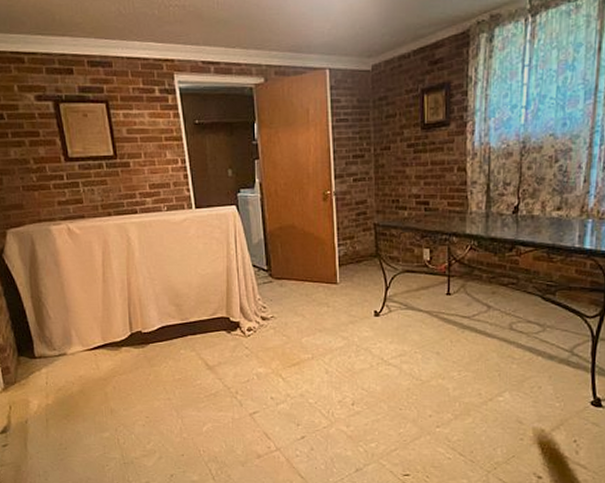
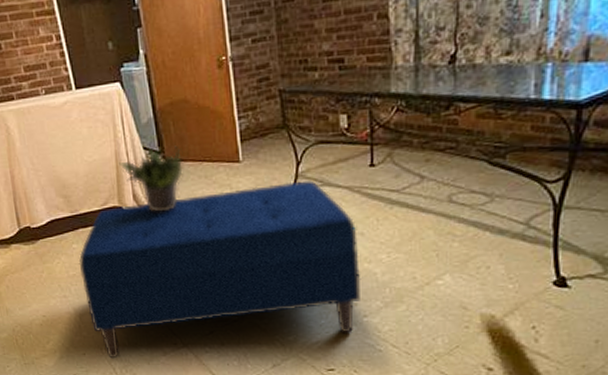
bench: none [185,304,436,460] -> present [79,180,361,359]
potted plant: none [230,263,288,324] -> present [119,144,184,212]

